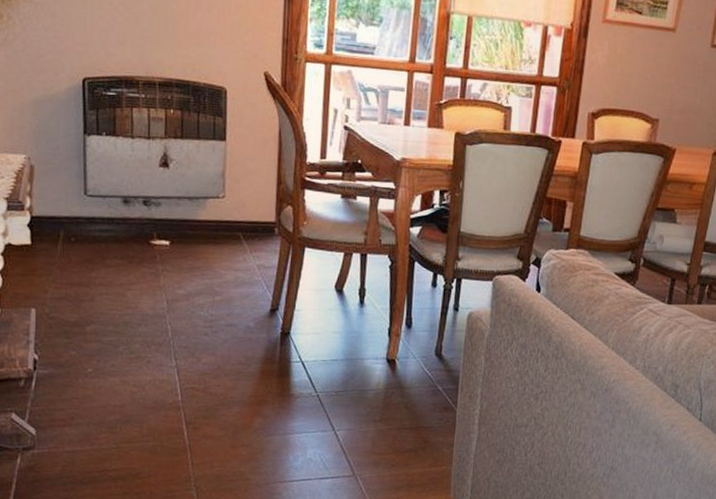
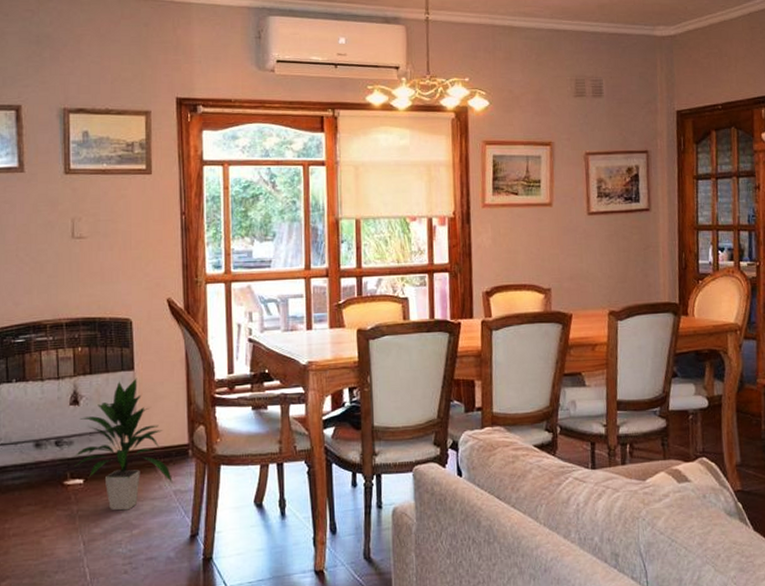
indoor plant: none [161,149,257,277] -> present [74,378,173,511]

